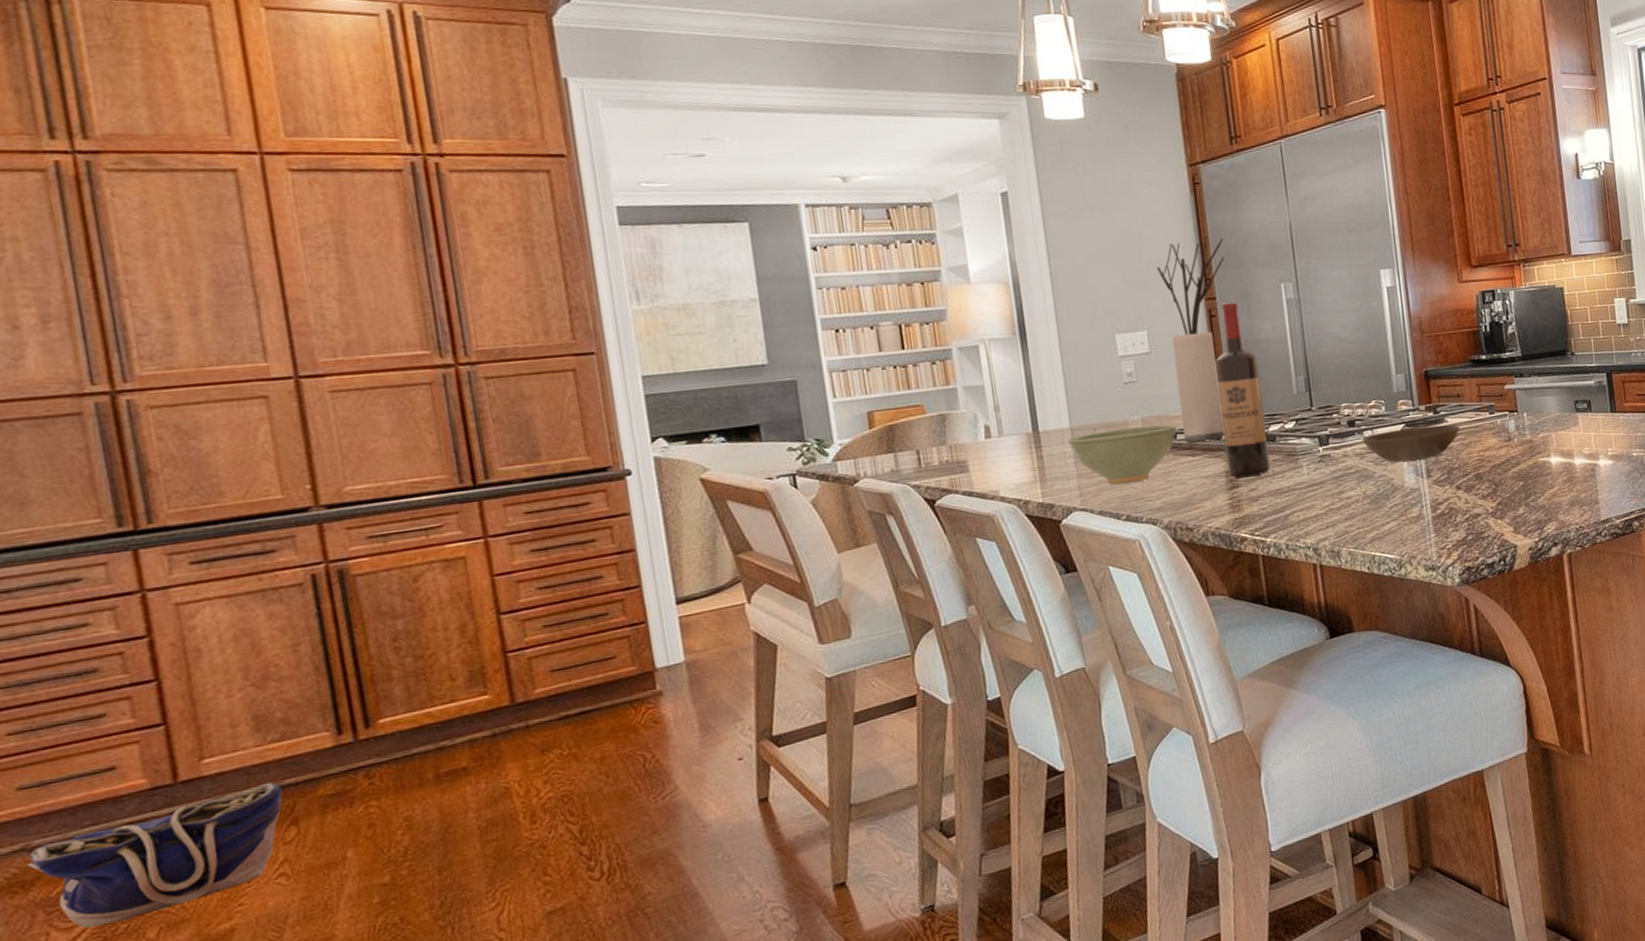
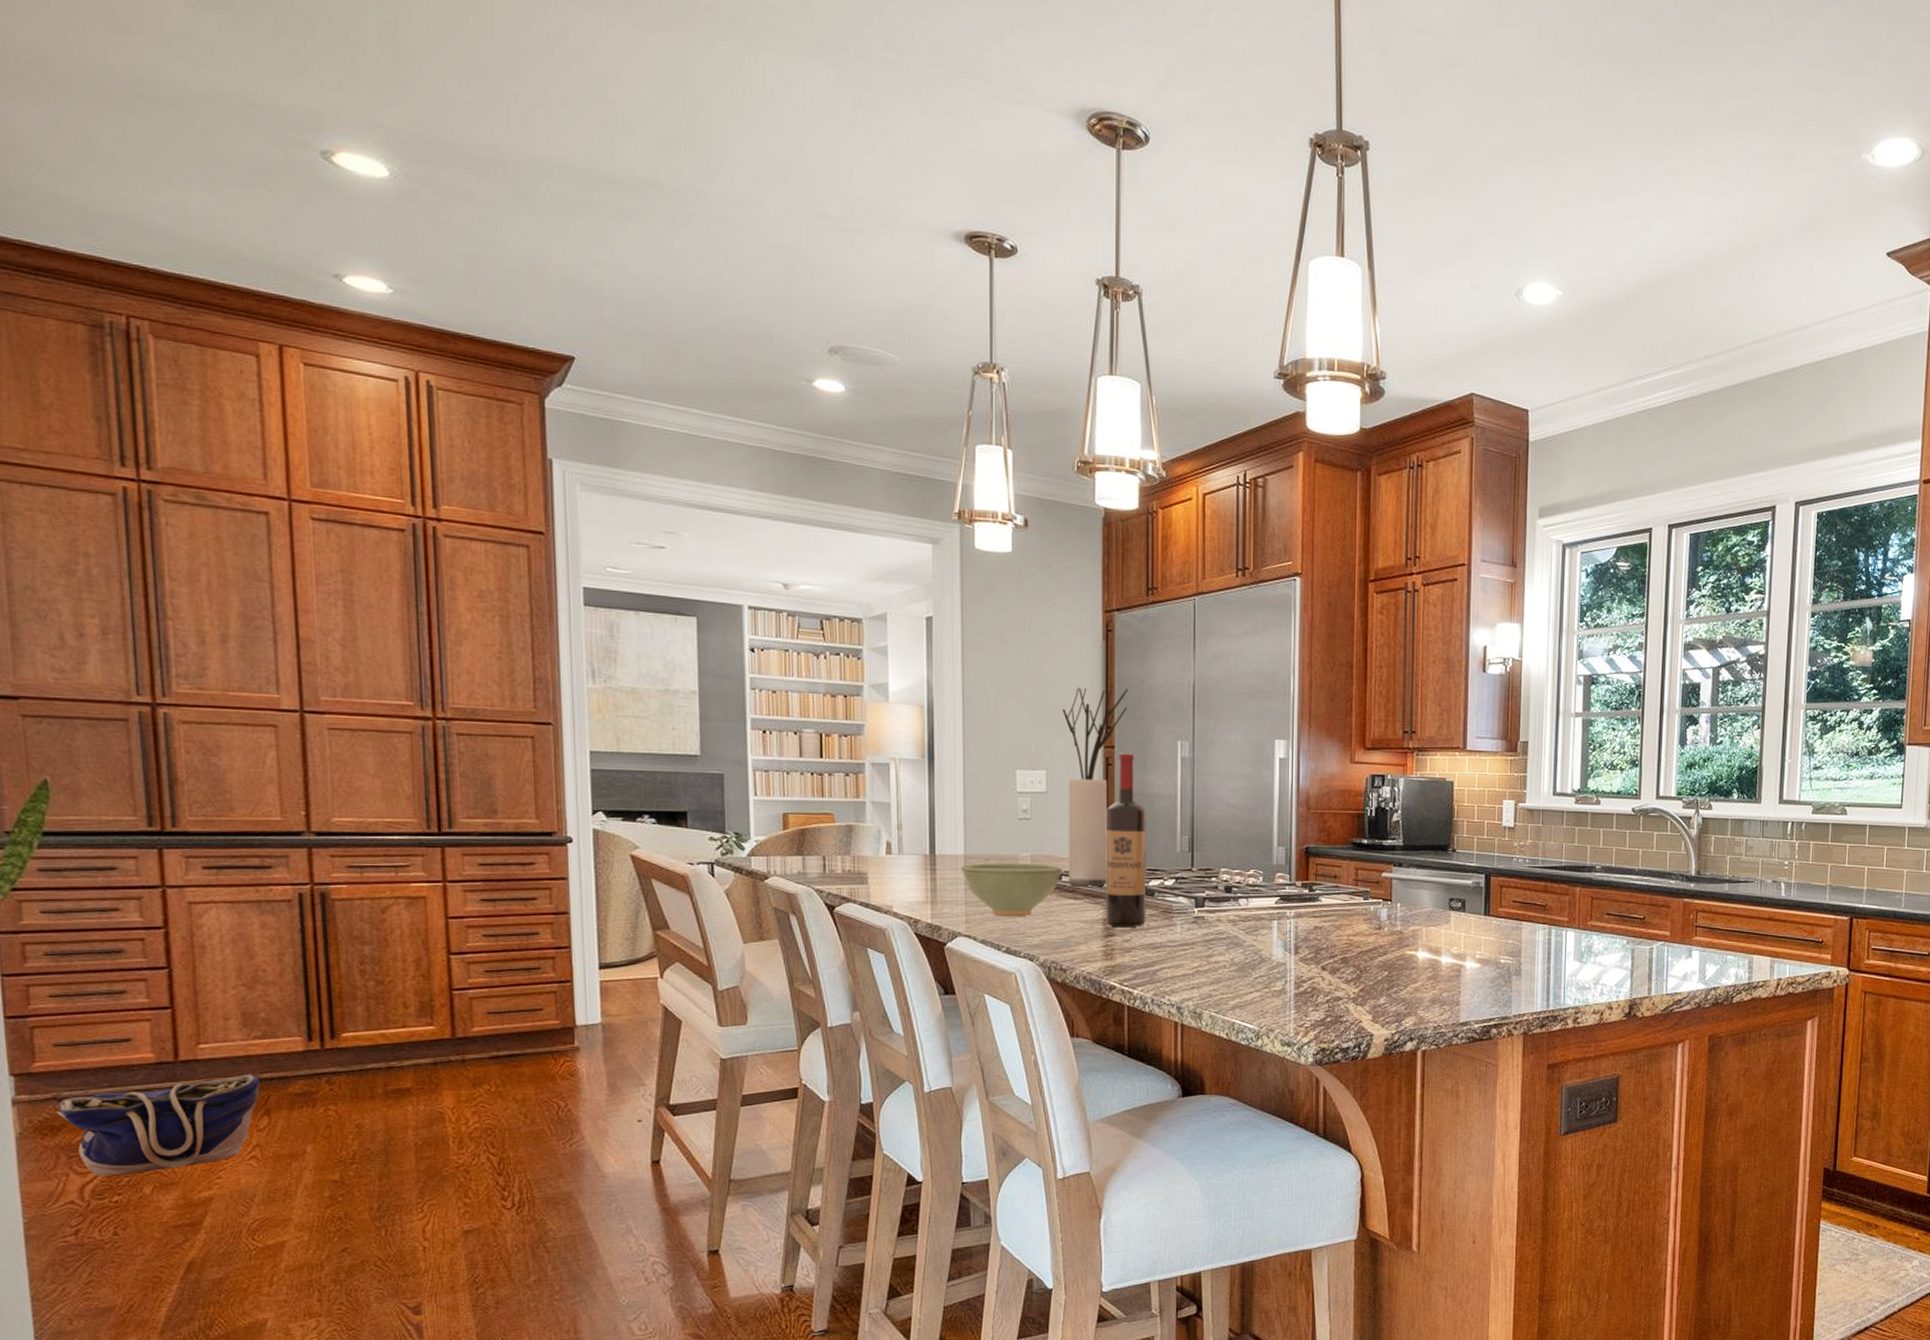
bowl: present [1362,424,1460,463] -> none [1236,902,1333,935]

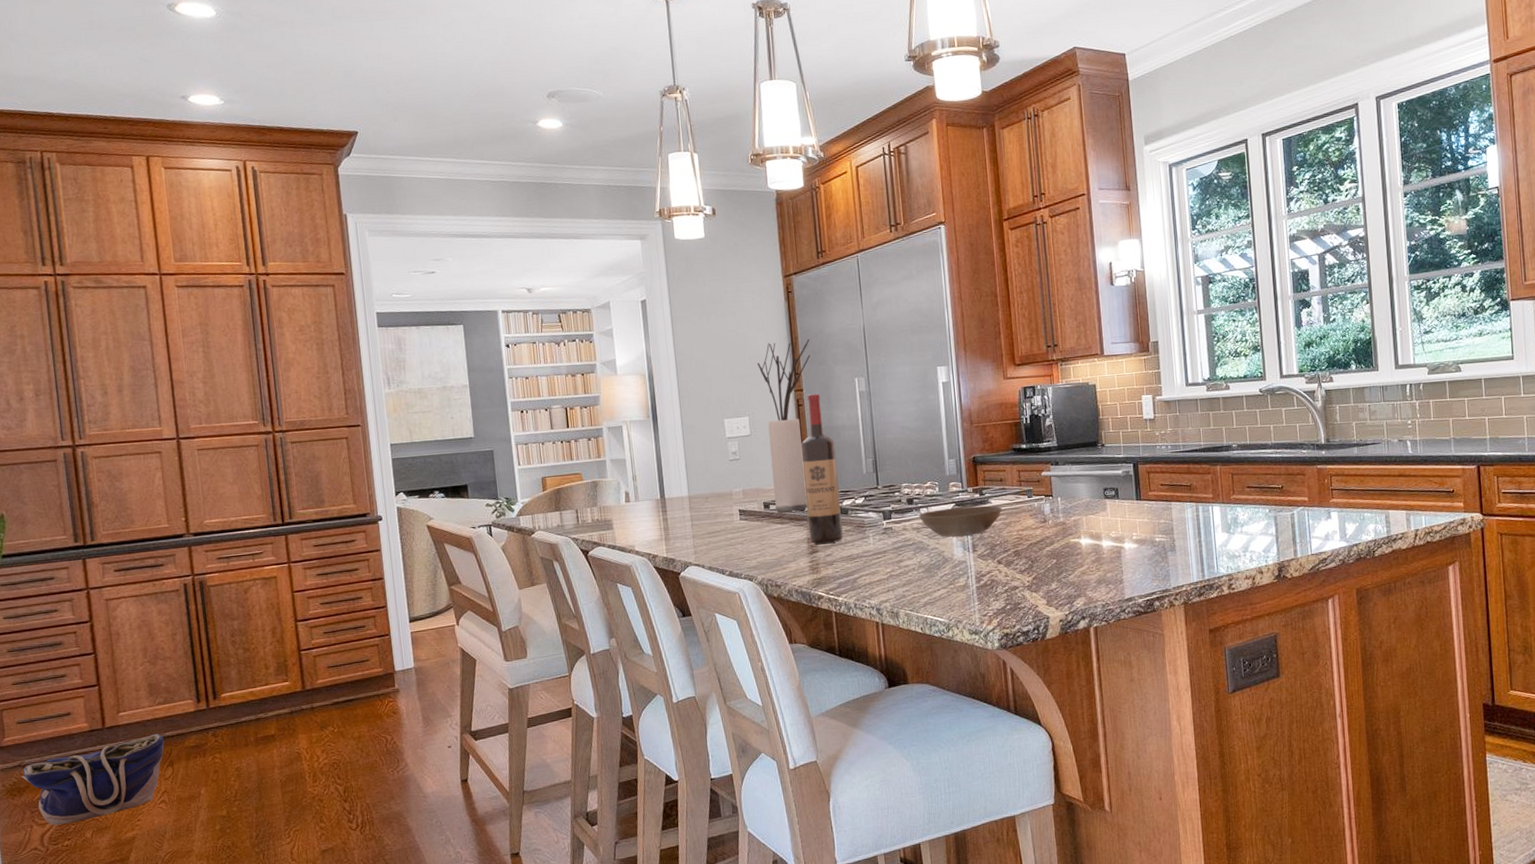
bowl: present [959,862,1063,917] -> none [685,496,770,545]
bowl: none [1236,902,1333,935] -> present [918,505,1002,537]

